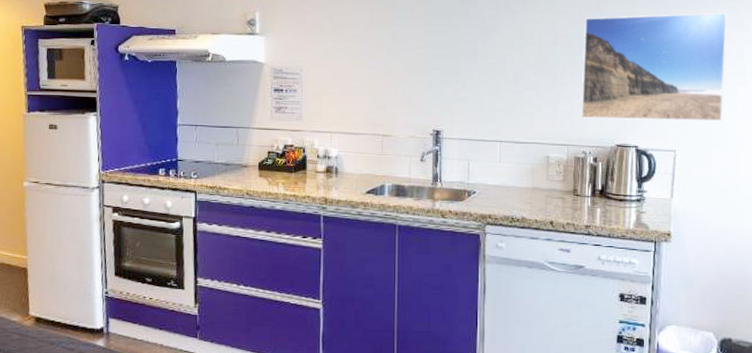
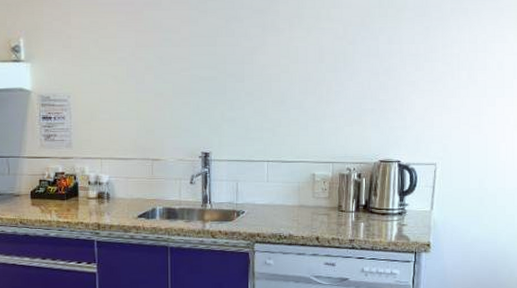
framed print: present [581,12,727,122] -> none [345,24,489,136]

